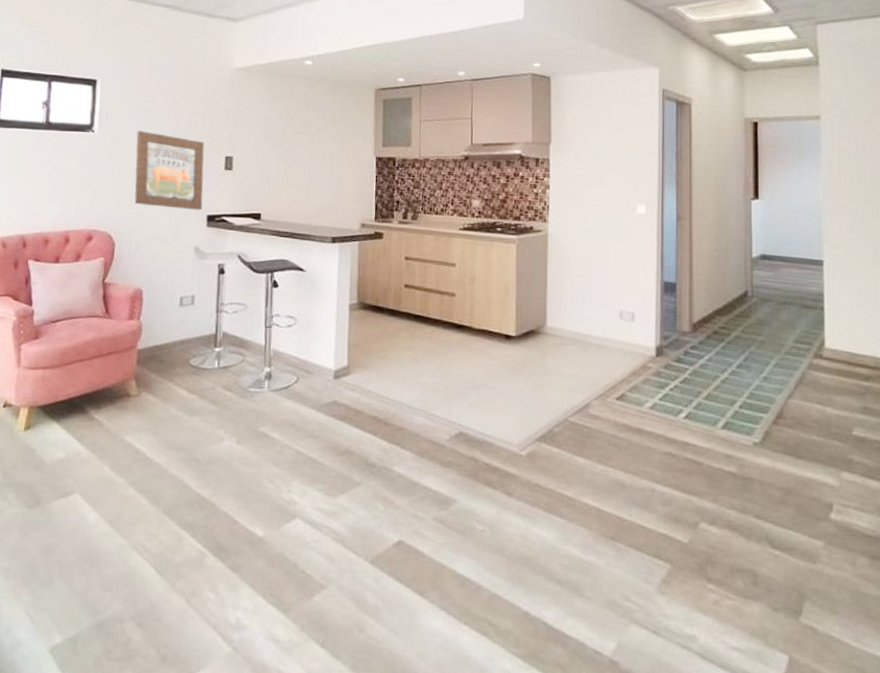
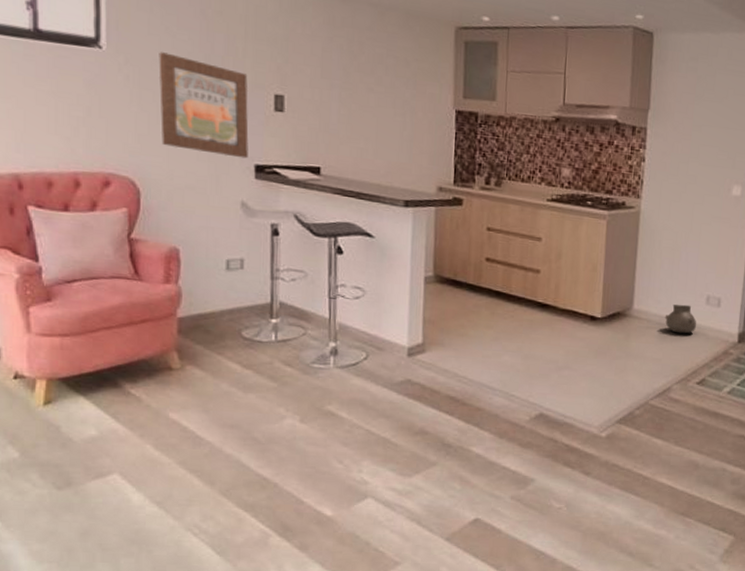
vase: none [578,320,612,349] -> present [664,304,697,334]

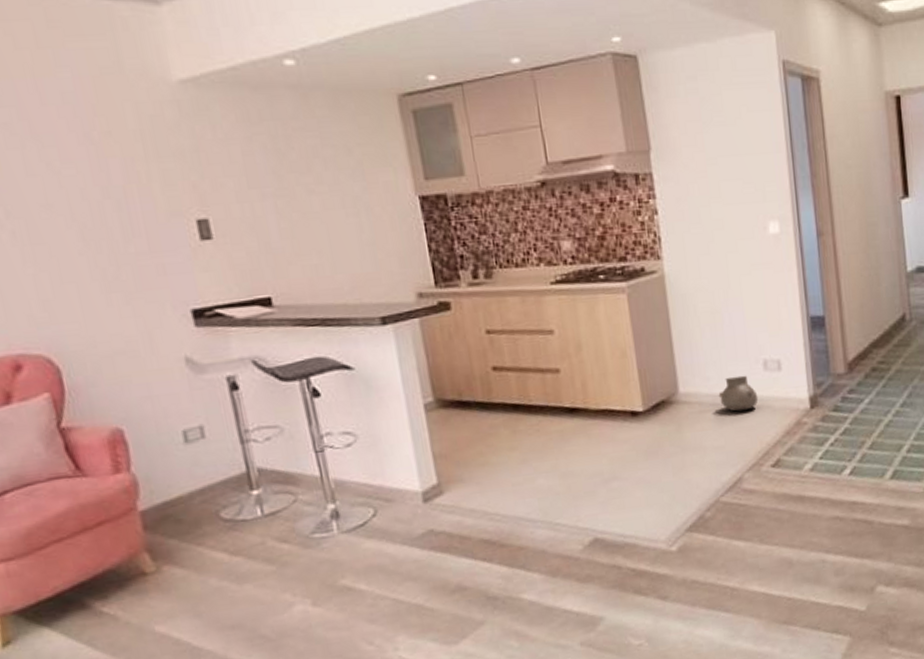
wall art: present [159,52,249,159] -> none [45,194,181,308]

